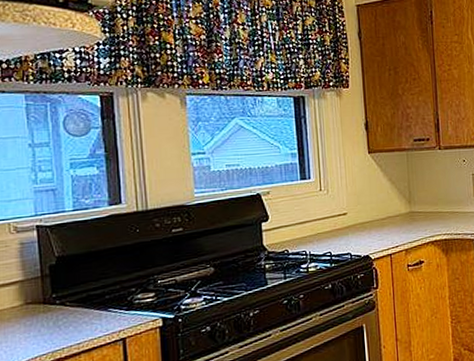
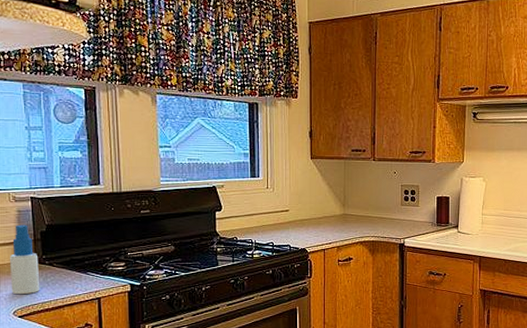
spray bottle: none [11,259,50,345] -> present [10,224,40,295]

